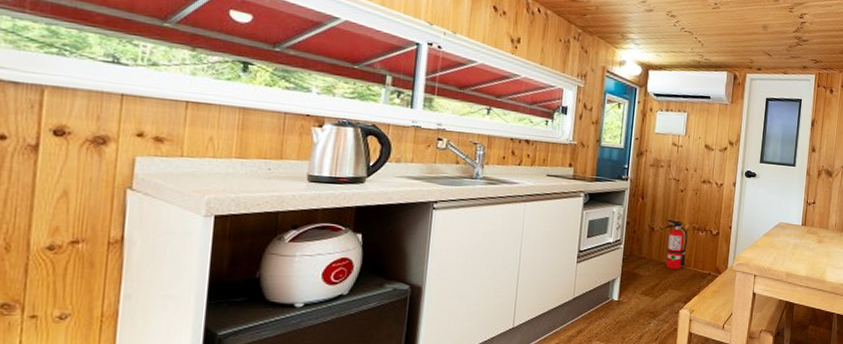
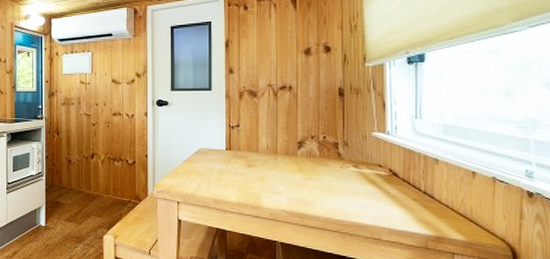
fire extinguisher: present [665,219,688,269] -> none [81,151,105,197]

